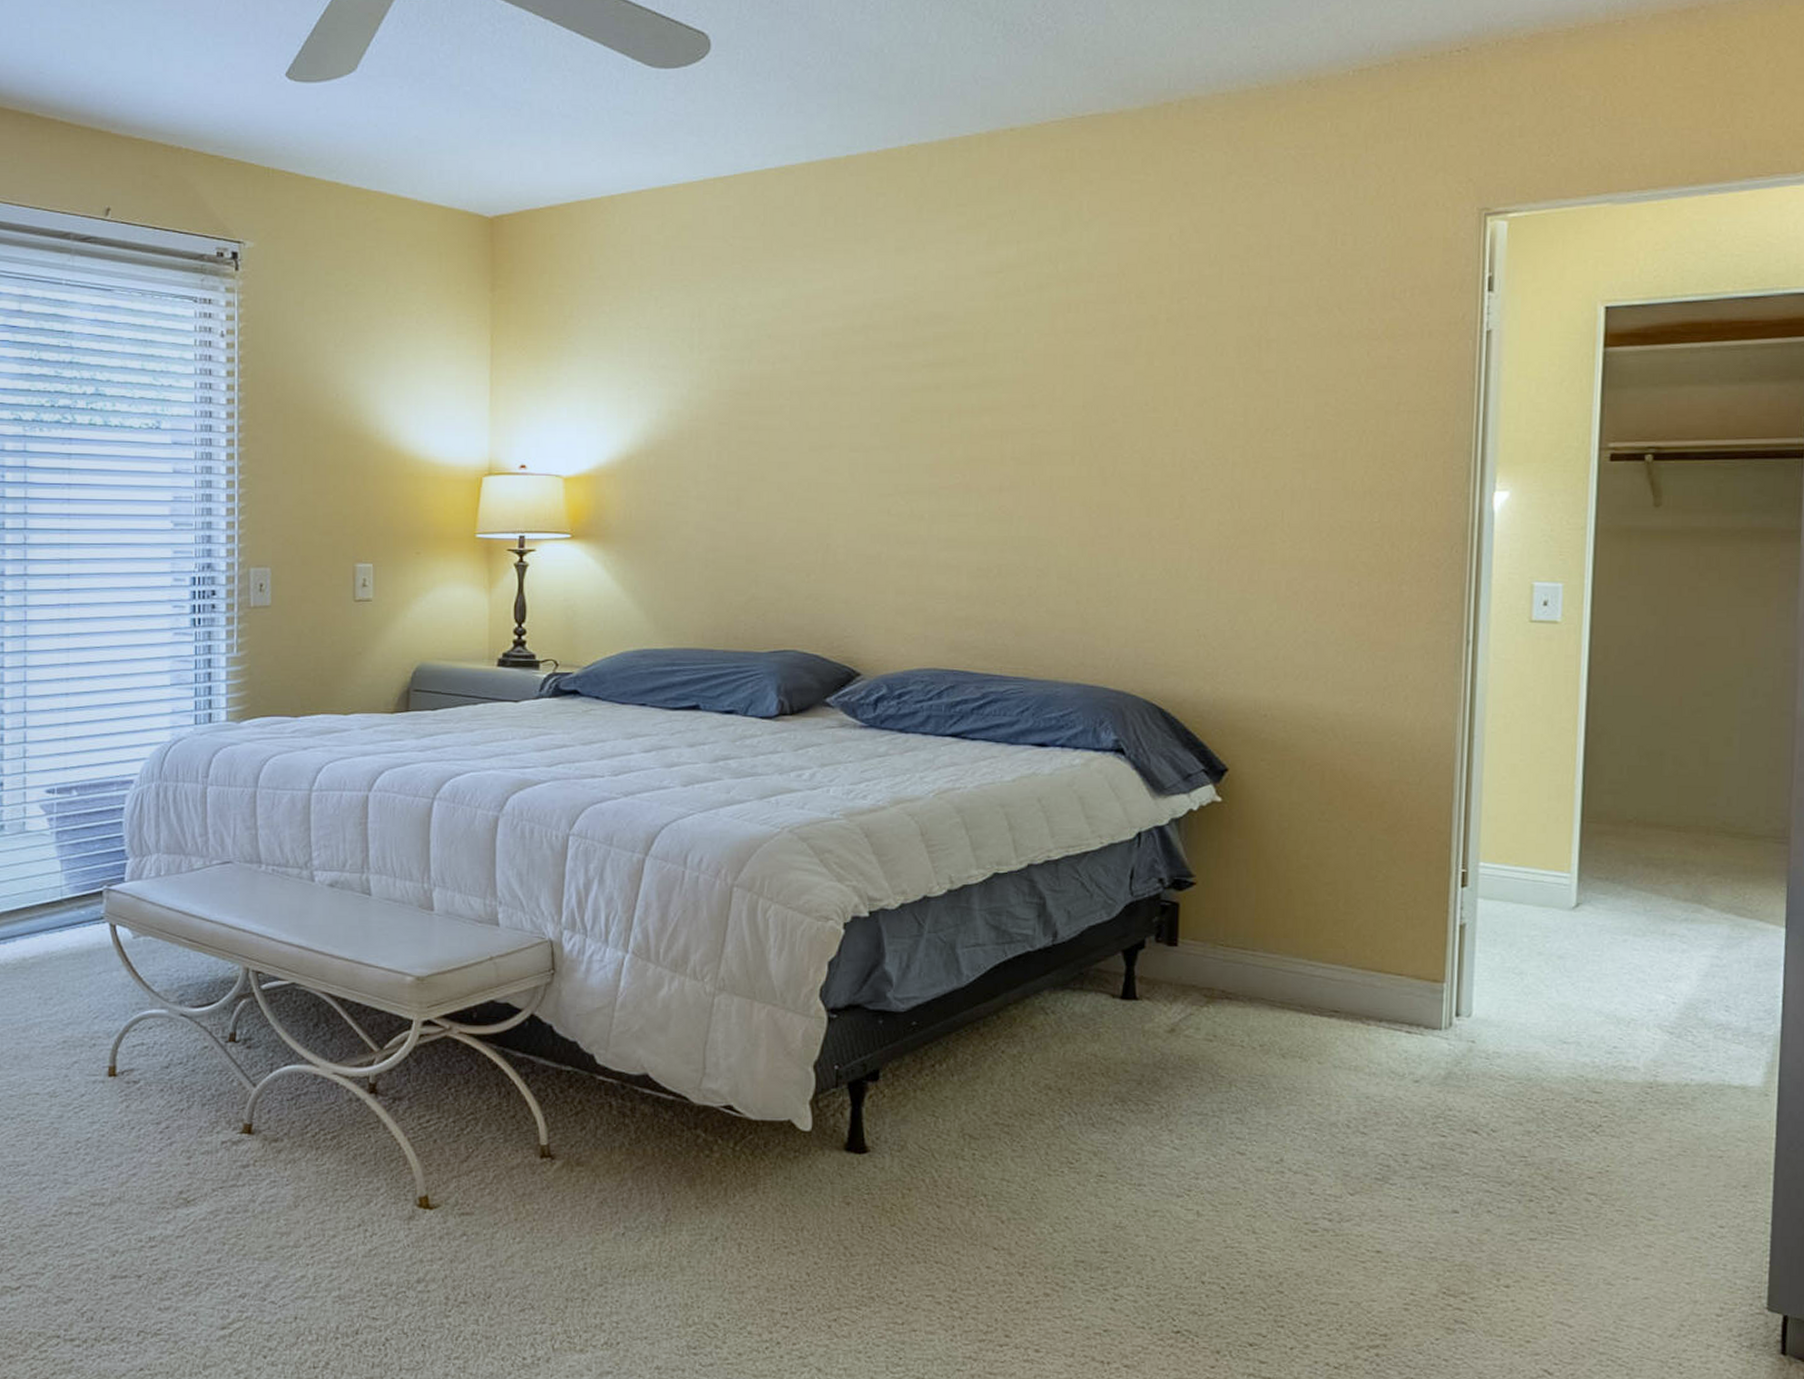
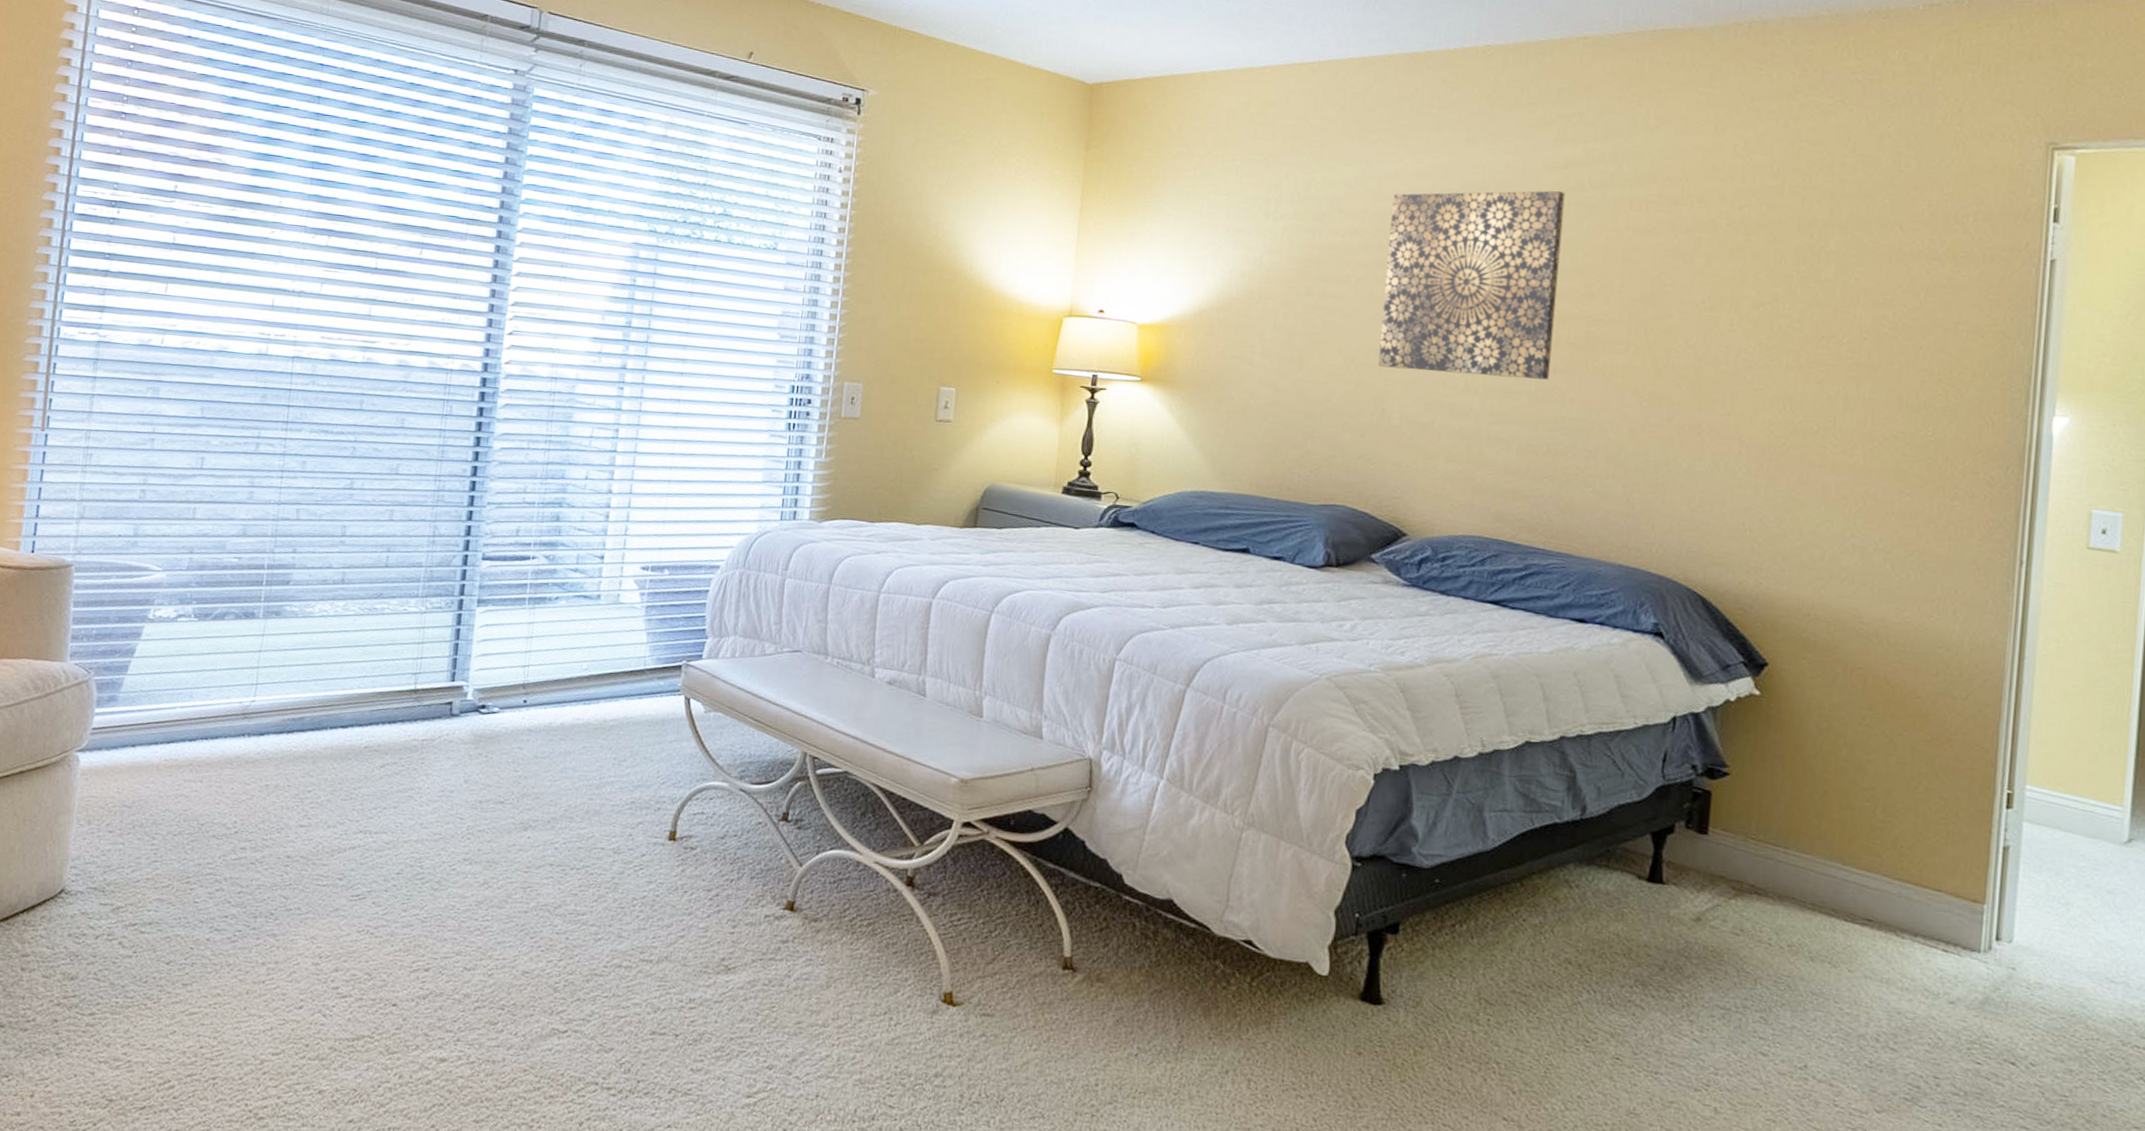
wall art: none [819,297,1001,501] -> present [1377,190,1565,380]

